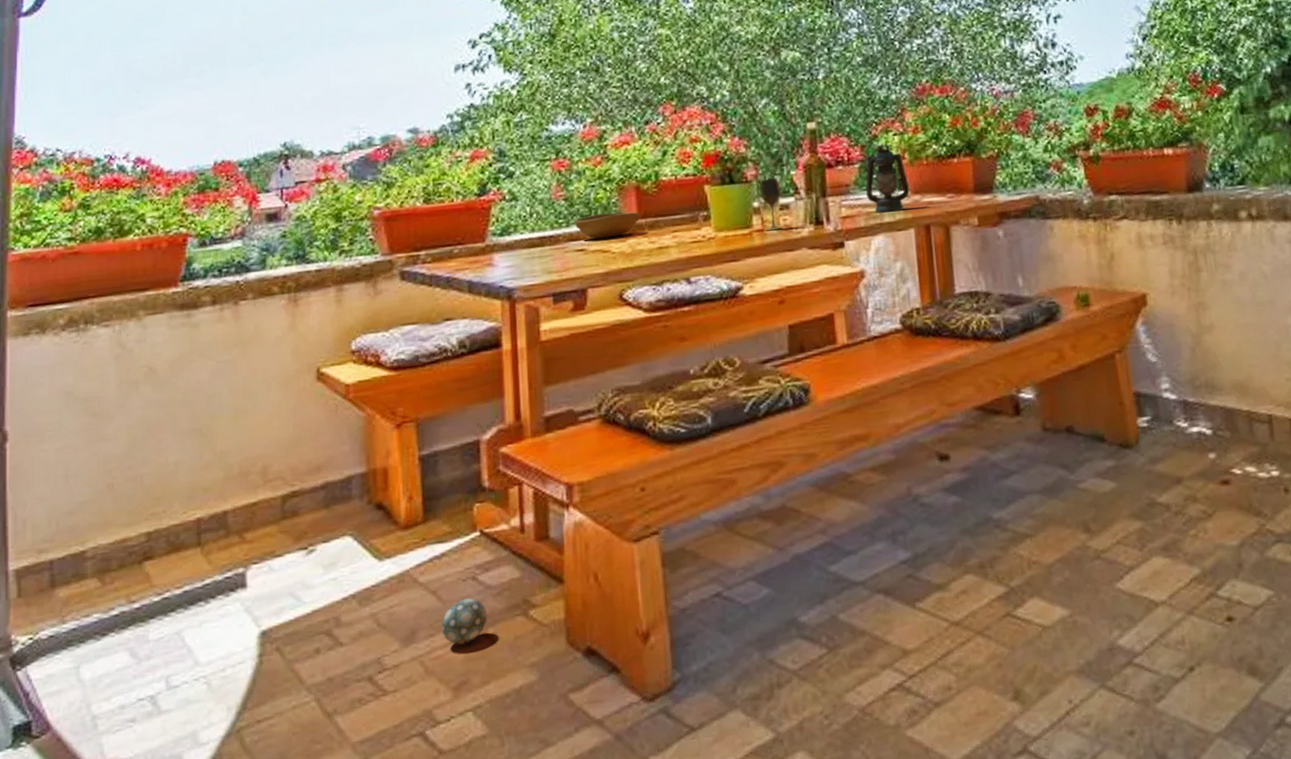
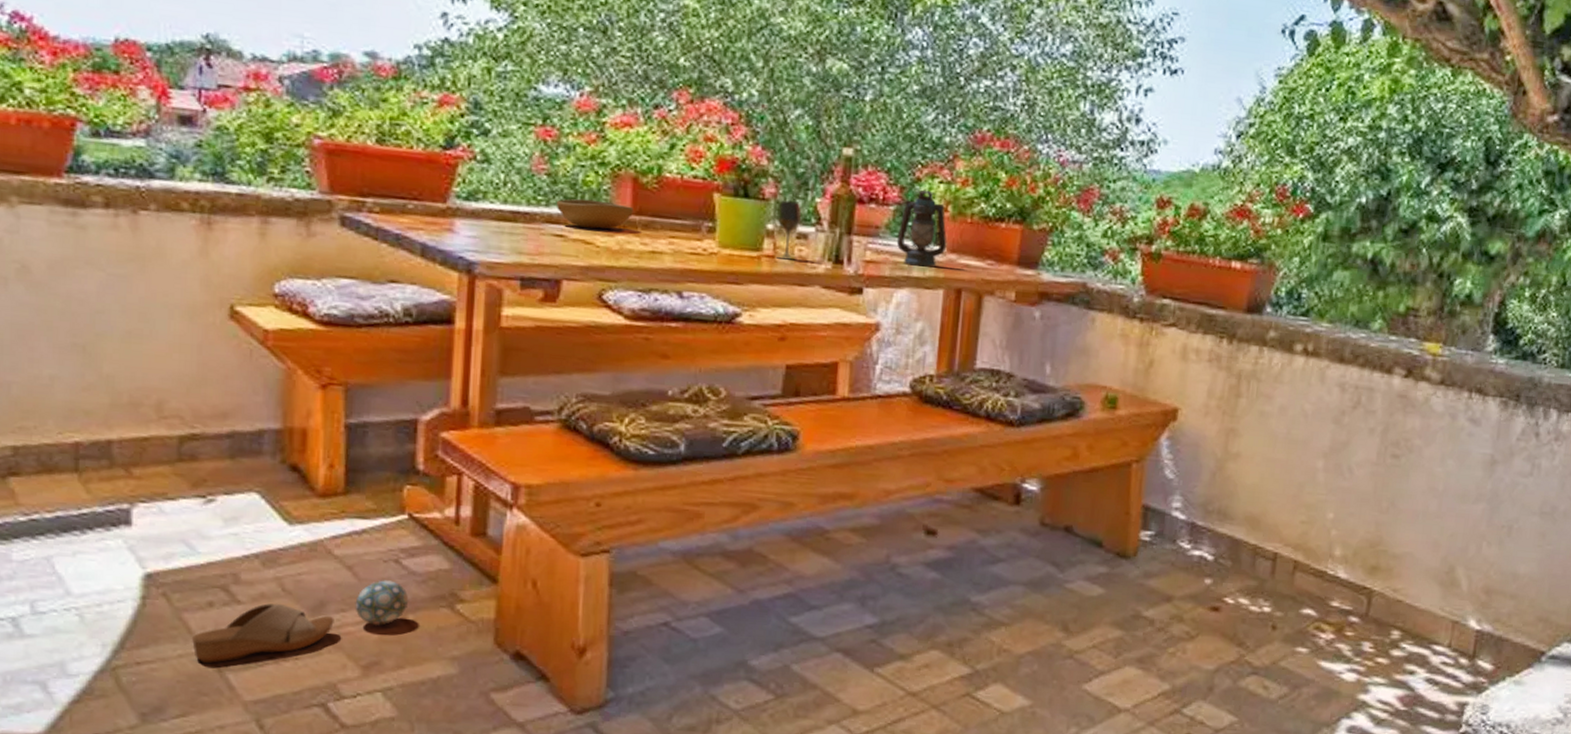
sandal: none [304,639,425,710] -> present [192,603,334,663]

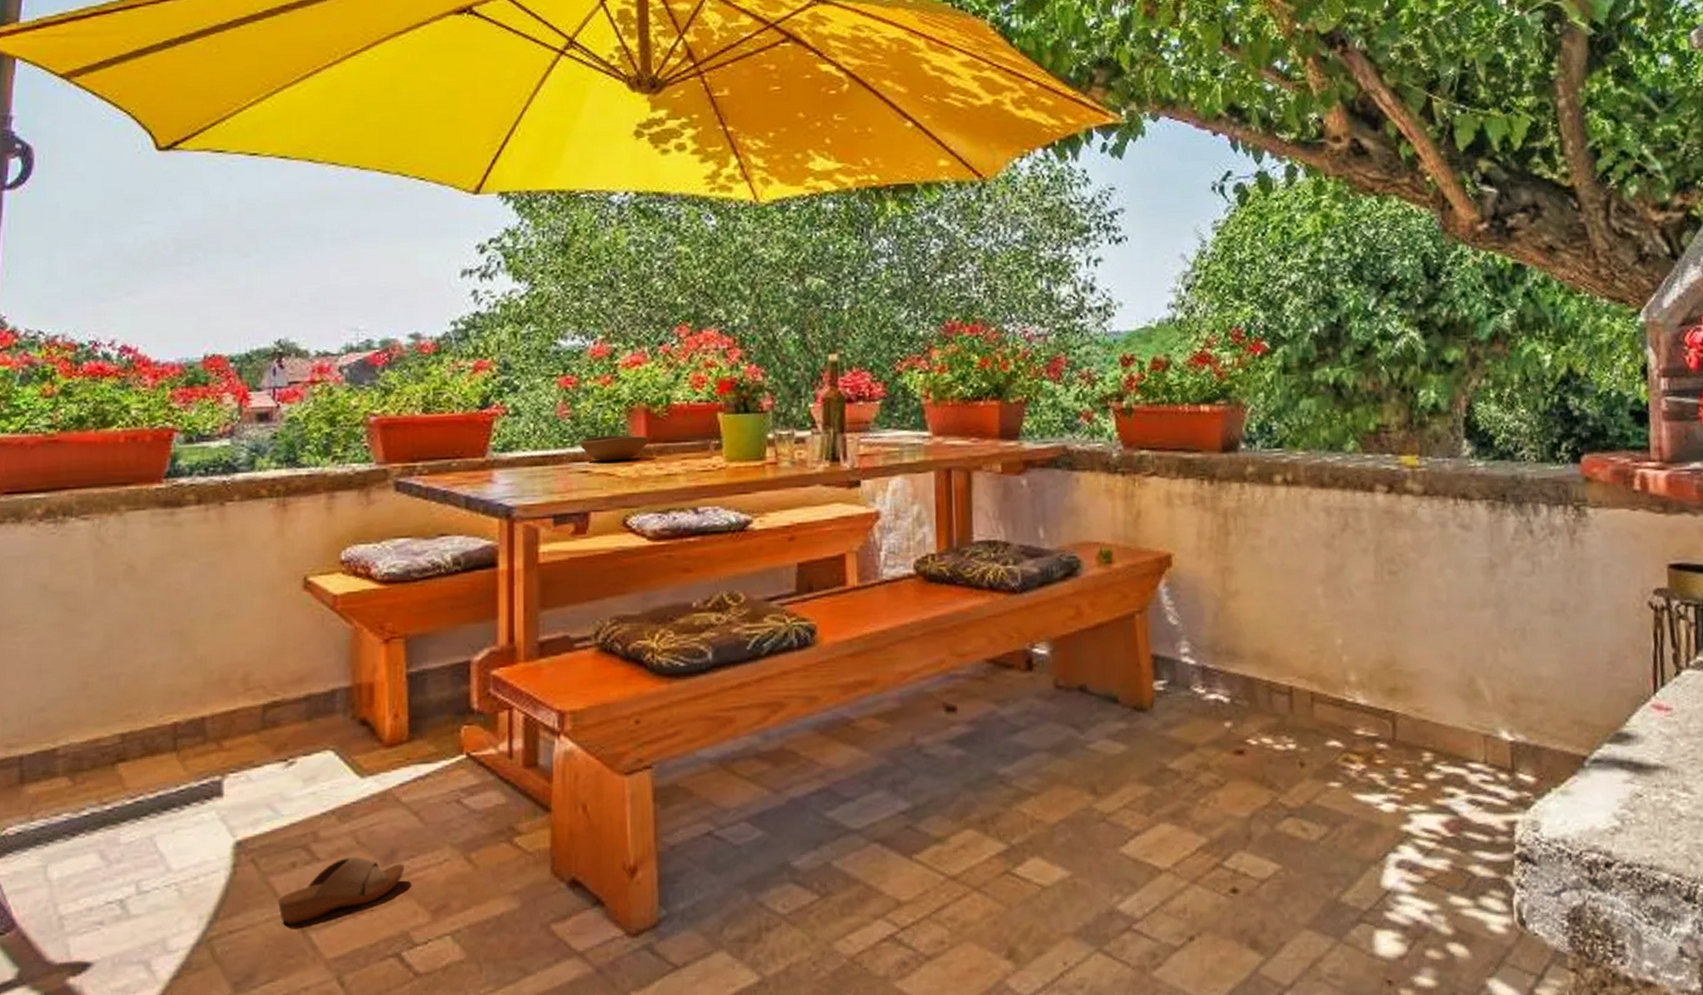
ball: present [355,580,409,626] -> none [422,821,471,869]
wine glass: present [775,199,802,261] -> none [776,409,798,465]
lantern: present [896,188,947,267] -> none [886,380,933,453]

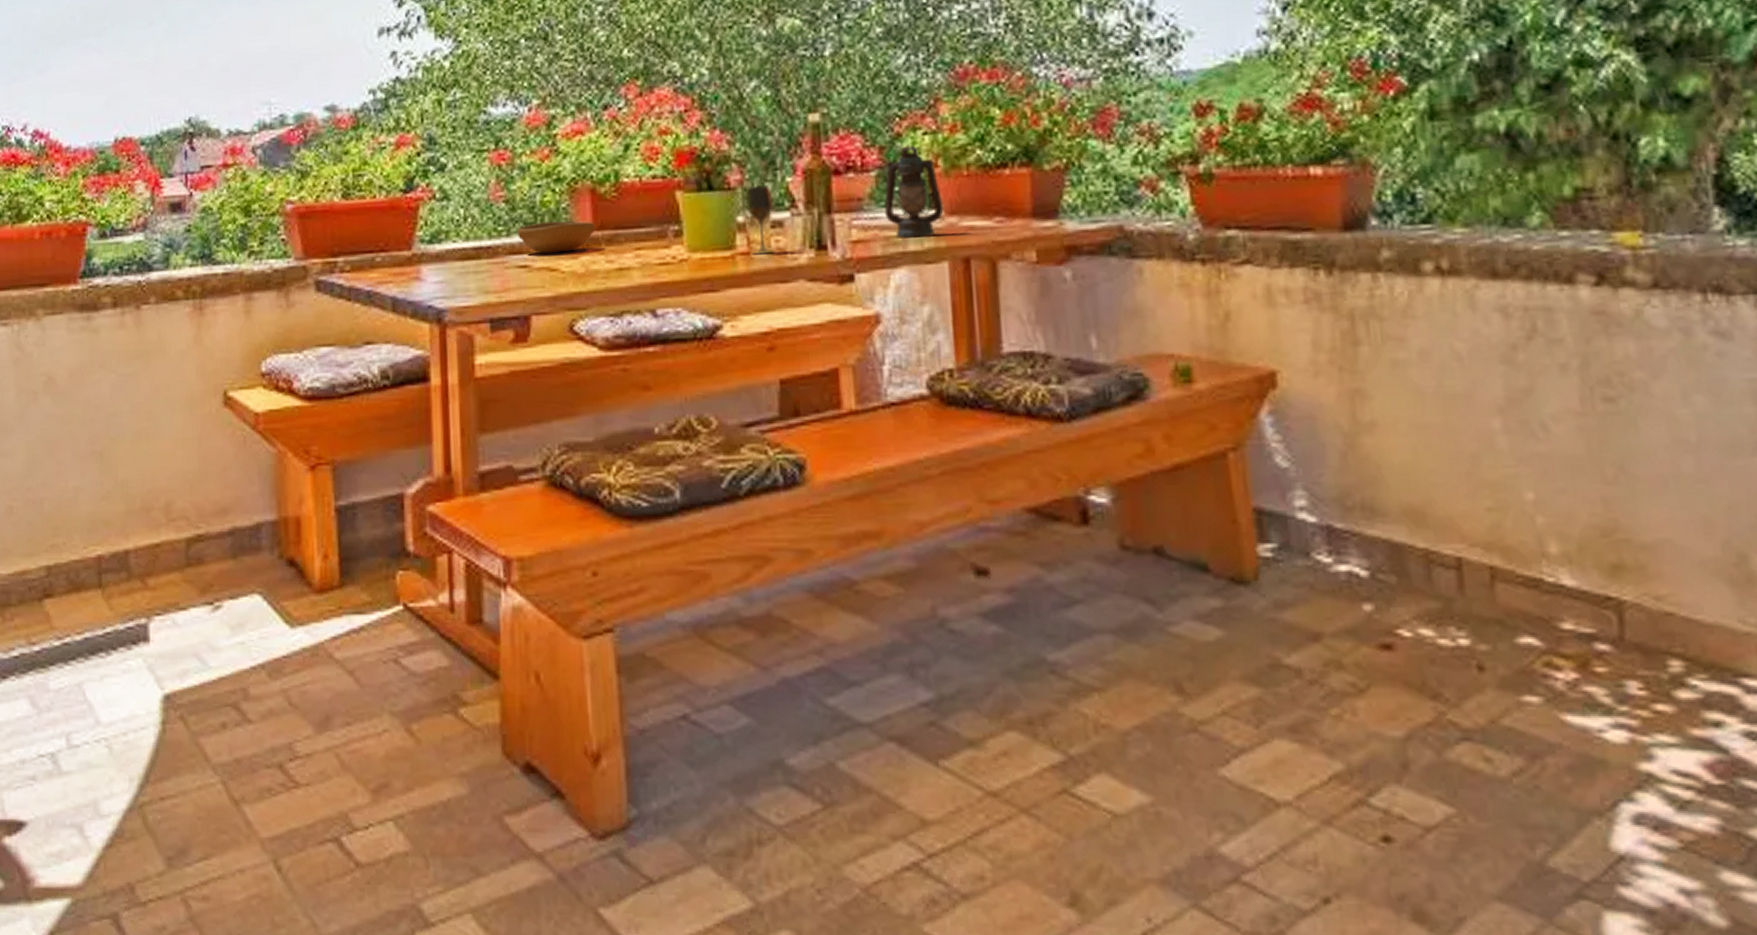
sandal: present [278,856,404,924] -> none [209,720,341,794]
wine glass: none [776,409,798,465] -> present [746,184,775,255]
lantern: none [886,380,933,453] -> present [884,144,944,238]

